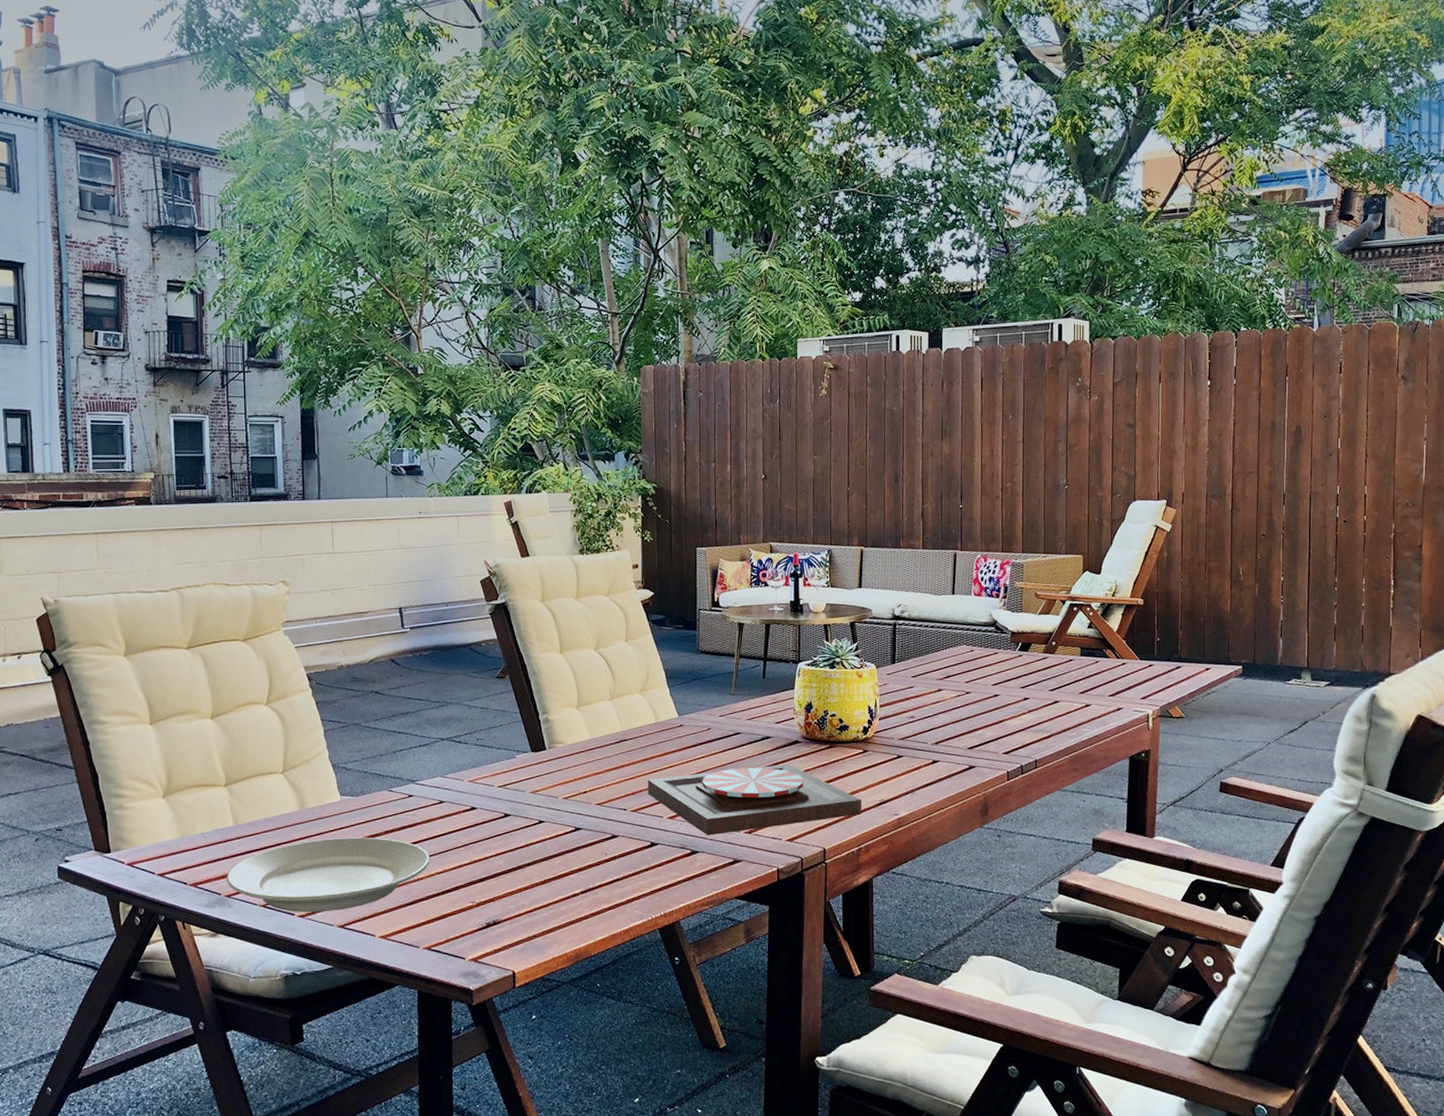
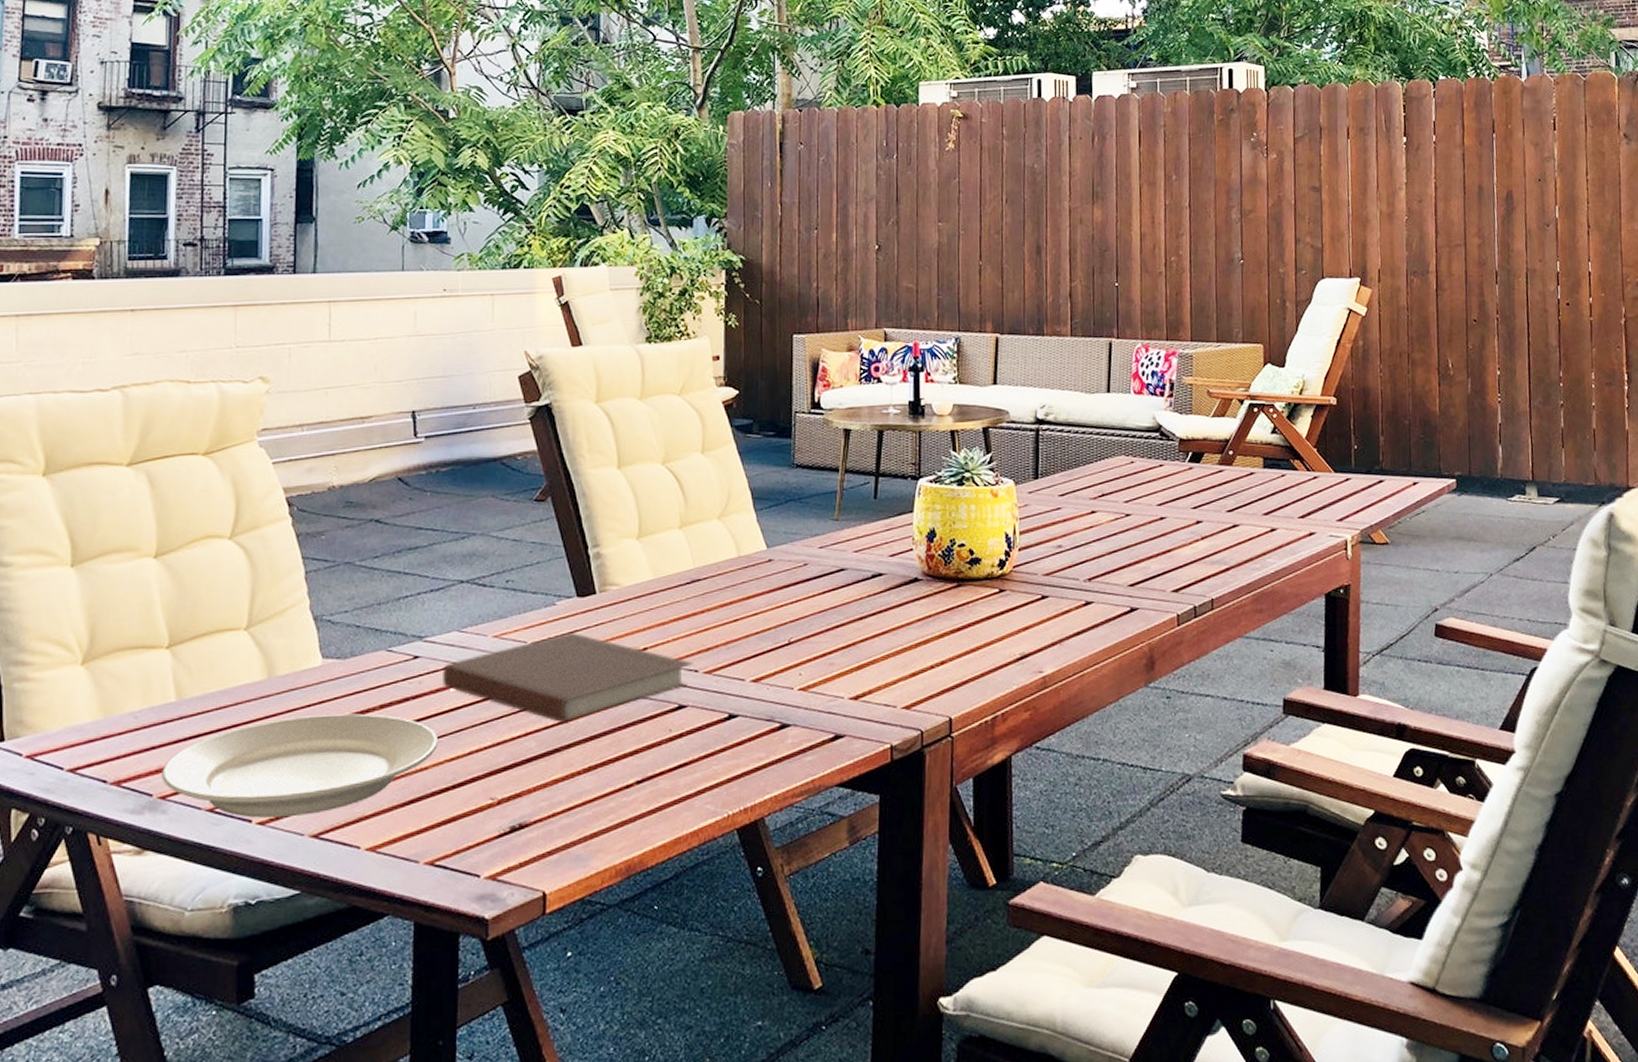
notebook: none [431,779,623,847] -> present [443,633,693,724]
plate: present [647,763,862,836] -> none [725,608,998,704]

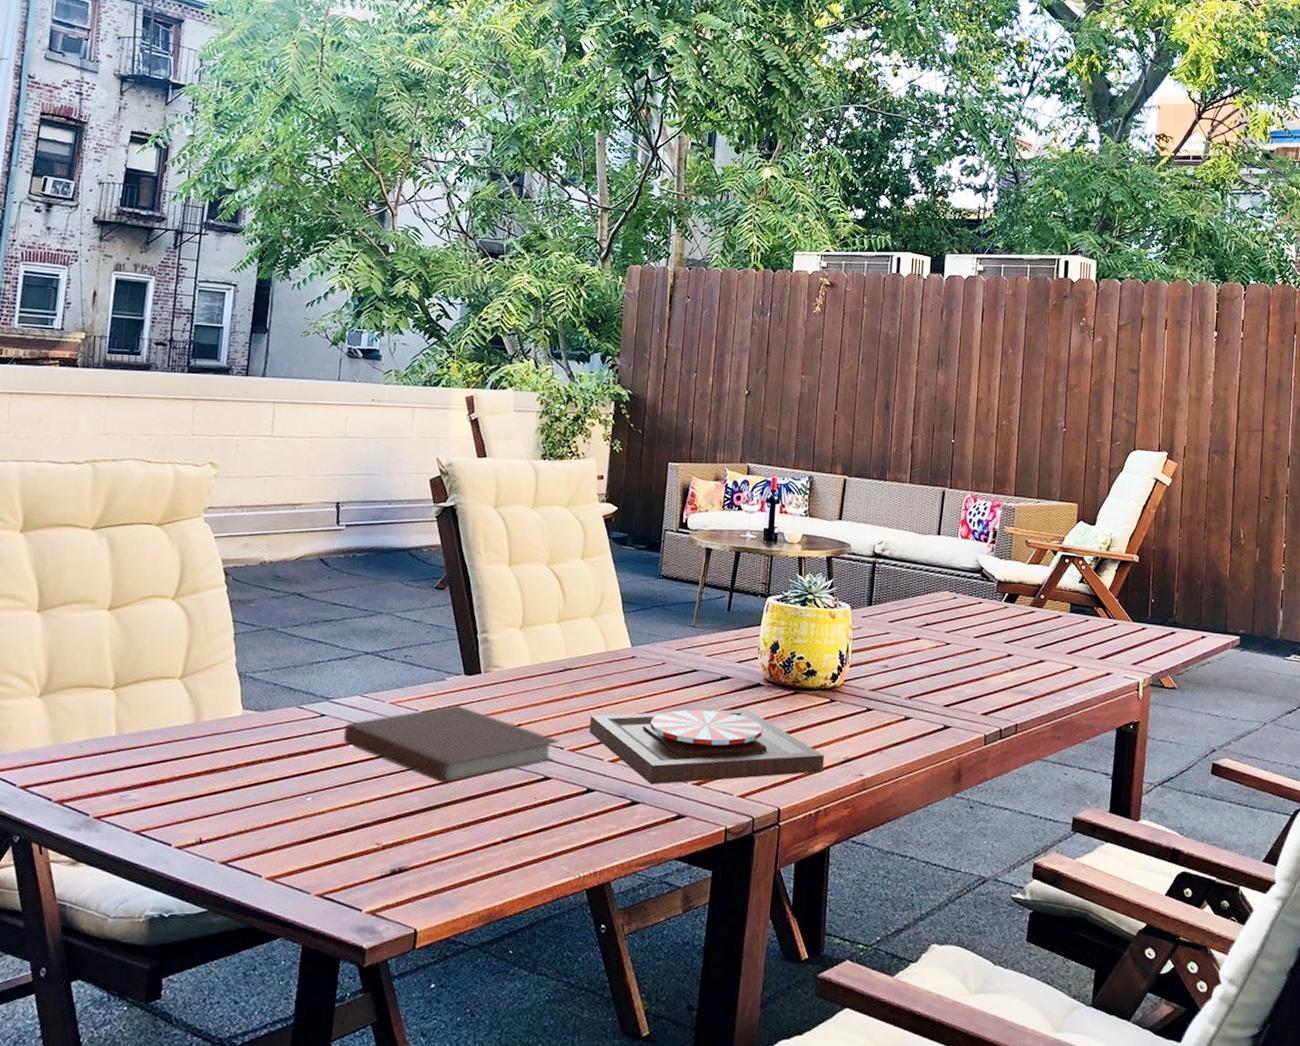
plate: present [162,713,439,818] -> none [98,758,336,845]
plate: none [725,608,998,704] -> present [589,708,825,785]

